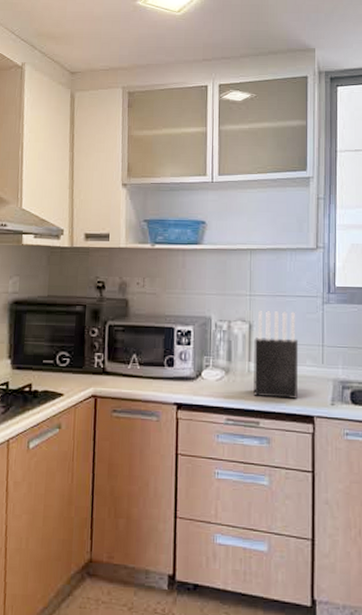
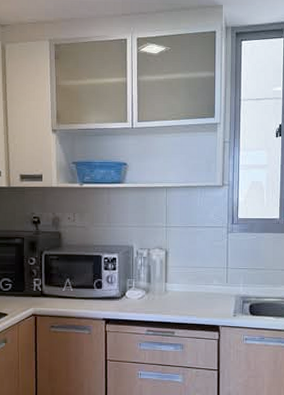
knife block: present [253,311,299,400] -> none [170,240,207,313]

